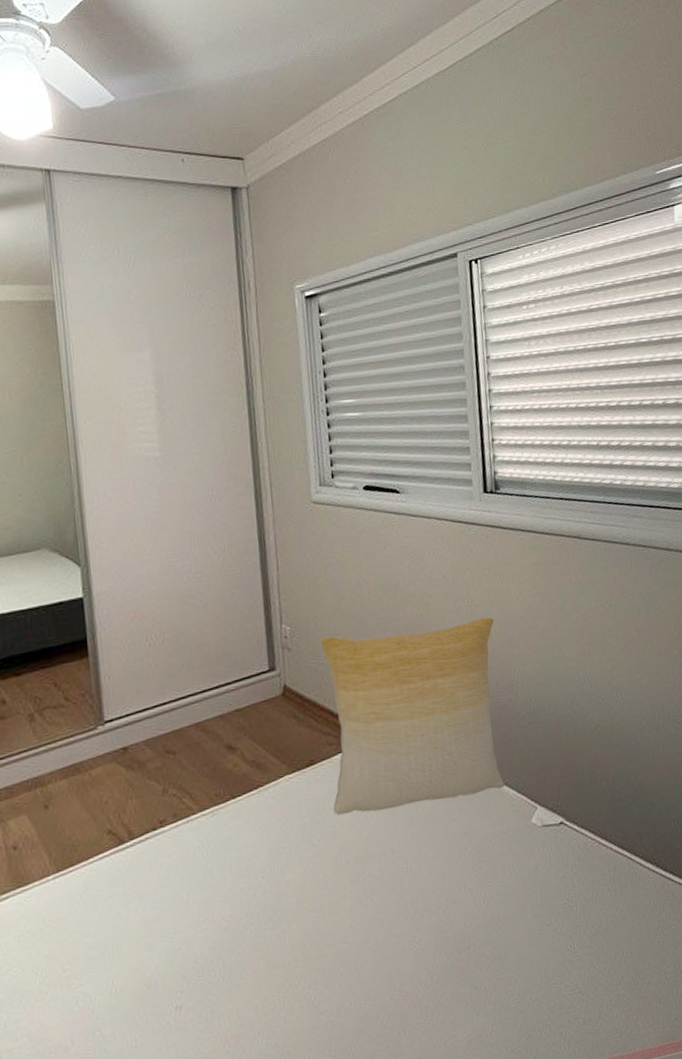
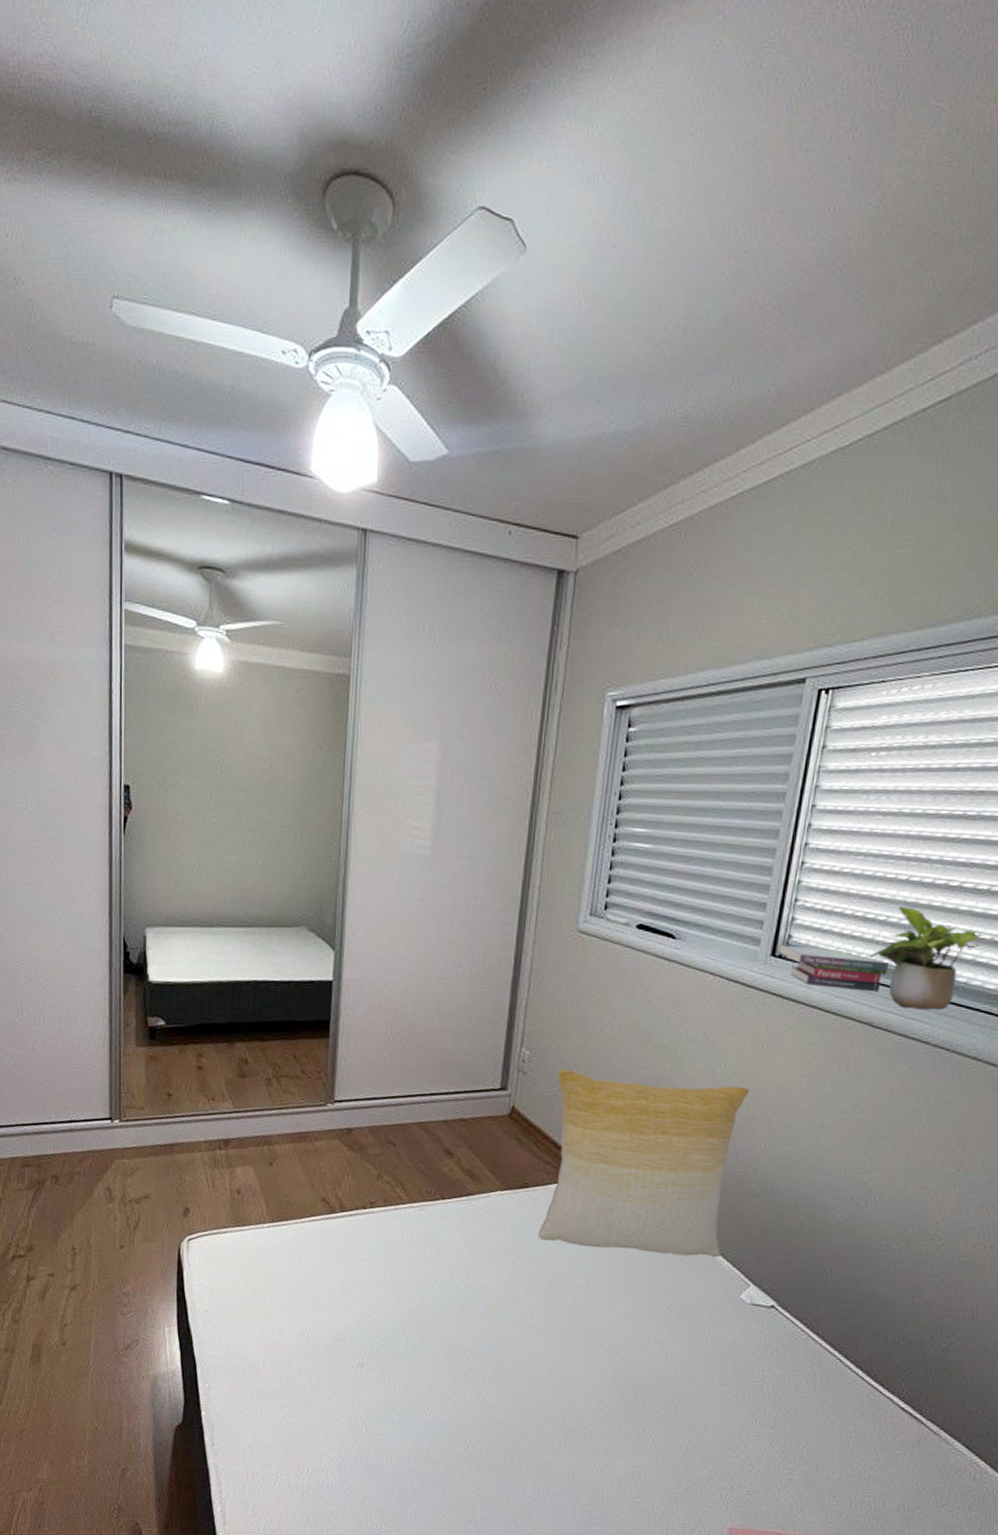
books: none [489,475,581,513] -> present [779,944,889,993]
potted plant: none [563,429,645,518] -> present [870,906,981,1011]

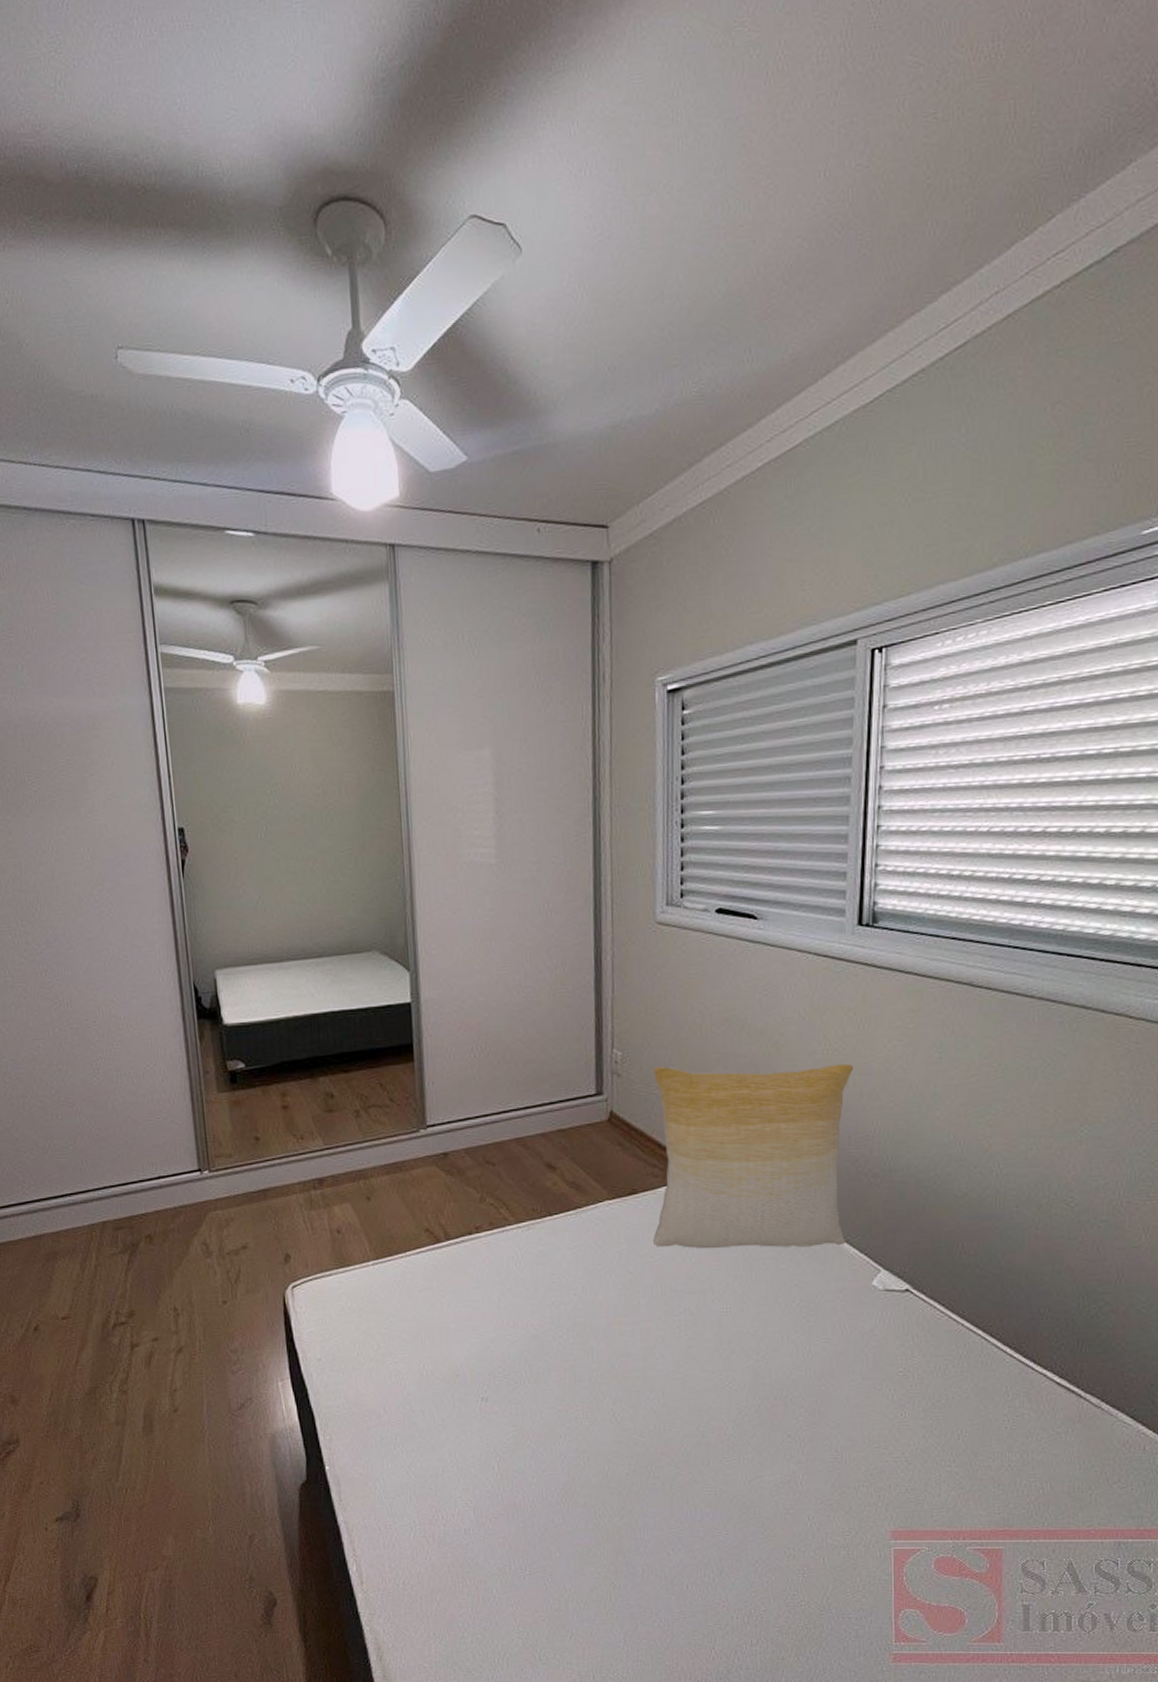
books: present [779,944,889,993] -> none [866,910,980,952]
potted plant: present [870,906,981,1011] -> none [960,859,1072,964]

